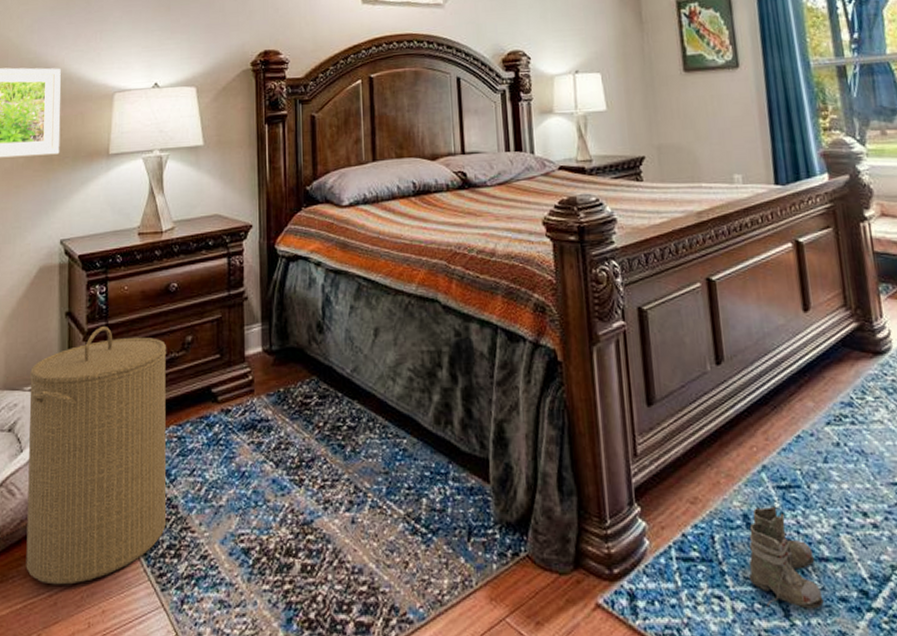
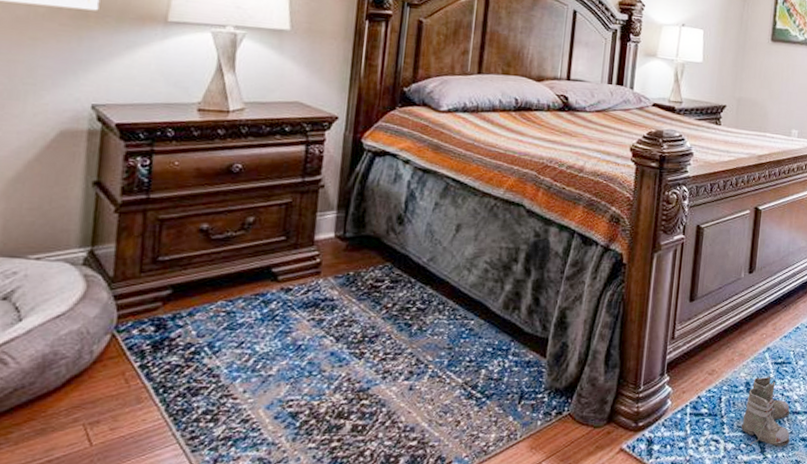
laundry hamper: present [26,327,167,585] -> none [18,200,223,451]

